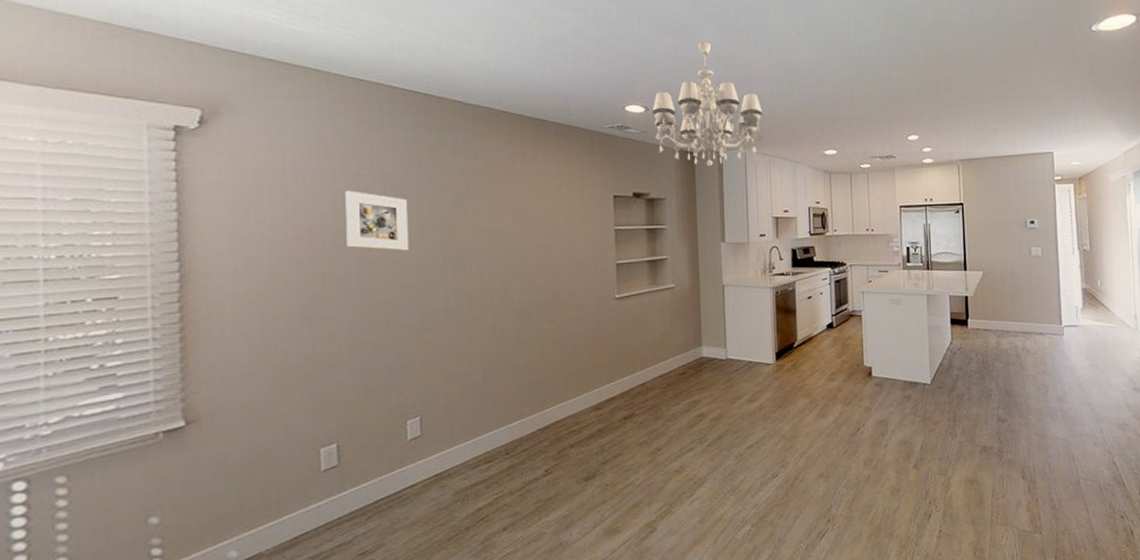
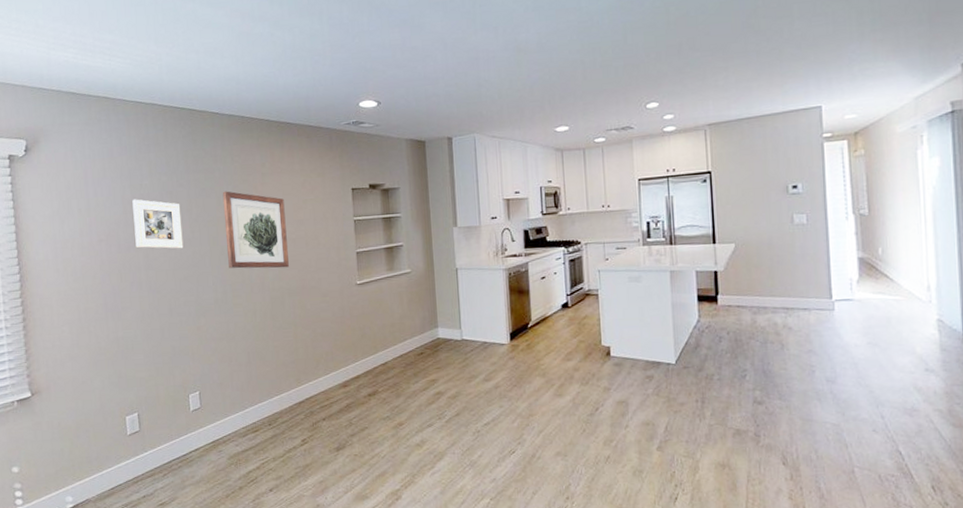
wall art: none [461,189,538,278] -> present [222,191,289,269]
chandelier: present [652,42,763,167] -> none [384,30,491,154]

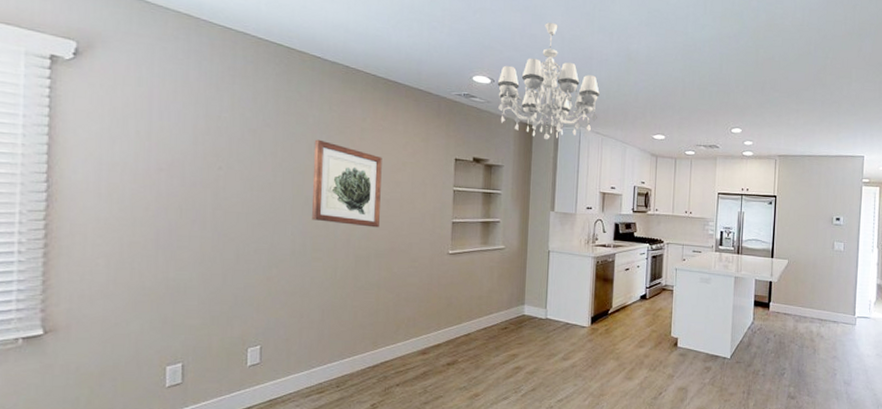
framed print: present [132,199,184,249] -> none [204,130,264,192]
chandelier: none [384,30,491,154] -> present [497,22,600,140]

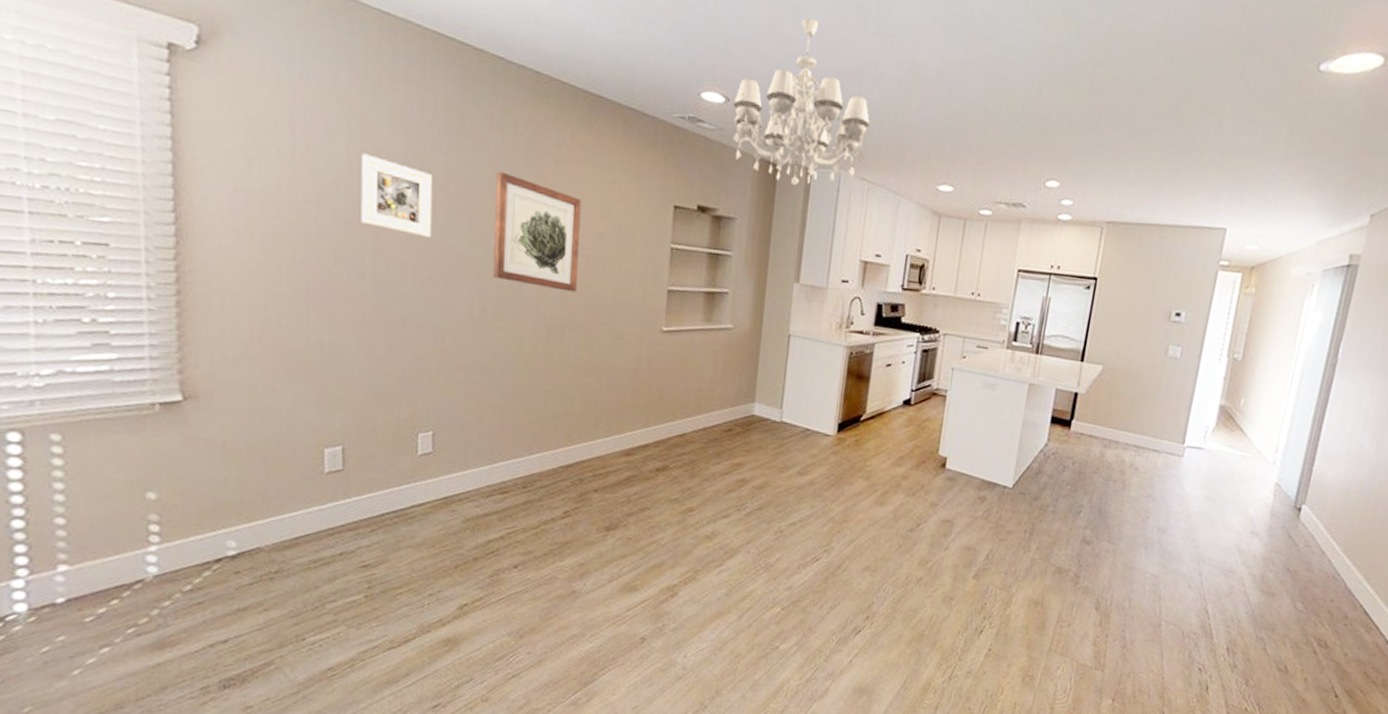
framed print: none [204,130,264,192] -> present [361,153,433,238]

